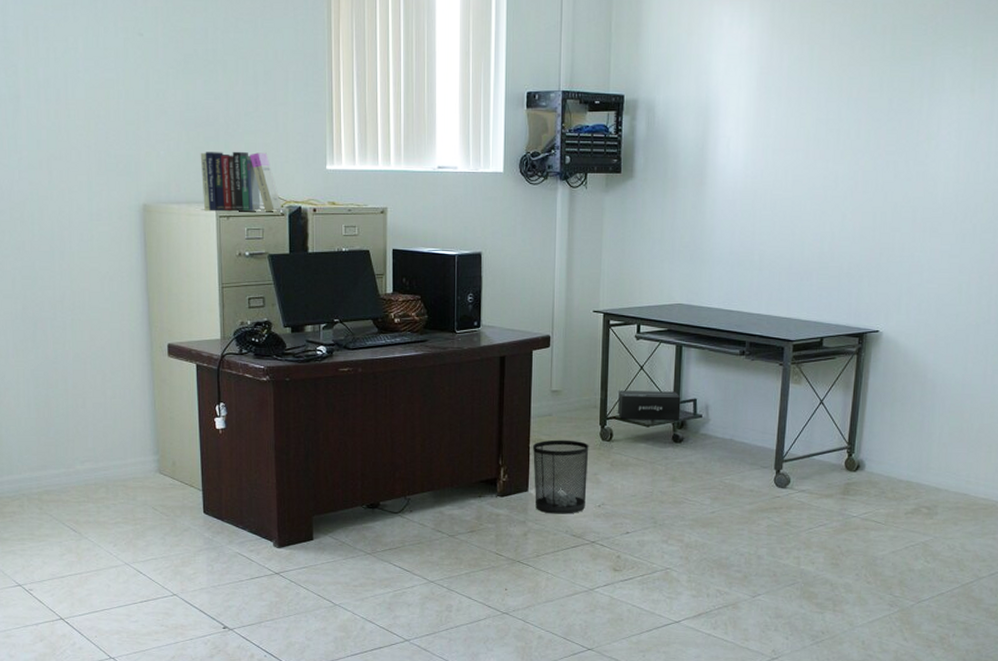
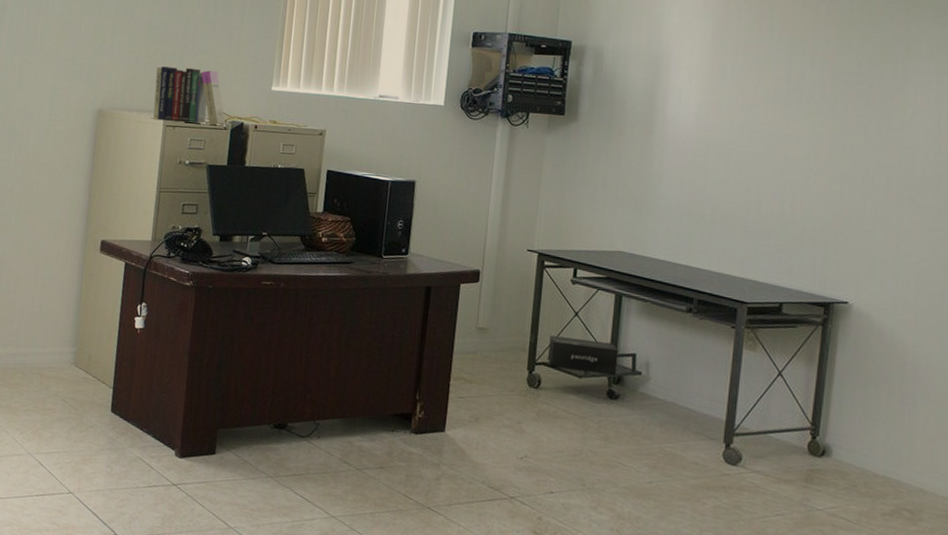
waste bin: present [532,439,589,514] -> none [451,379,514,463]

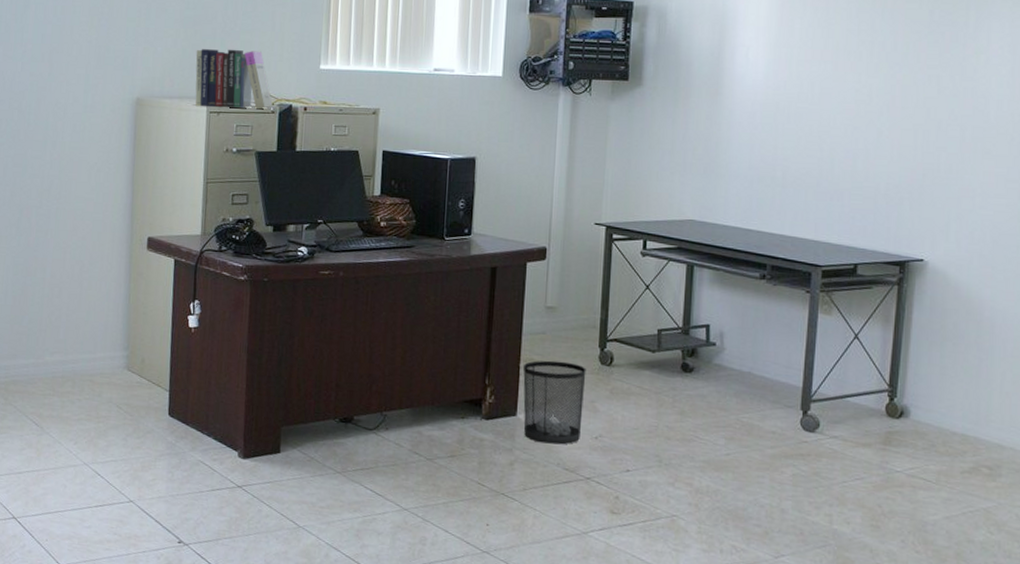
waste bin: none [451,379,514,463] -> present [522,360,586,445]
box: present [548,335,619,376] -> none [620,311,692,348]

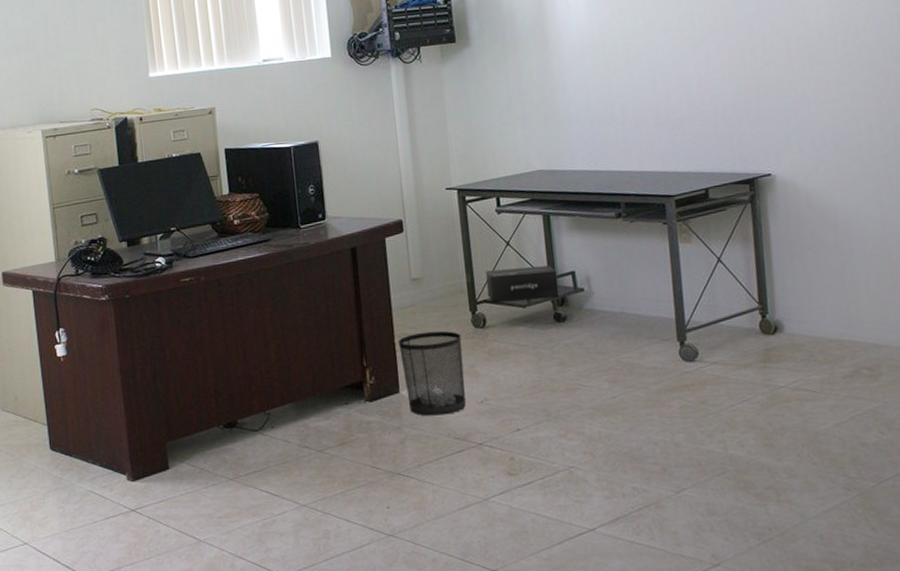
books: present [195,49,273,110] -> none [22,68,108,134]
box: none [620,311,692,348] -> present [486,265,559,303]

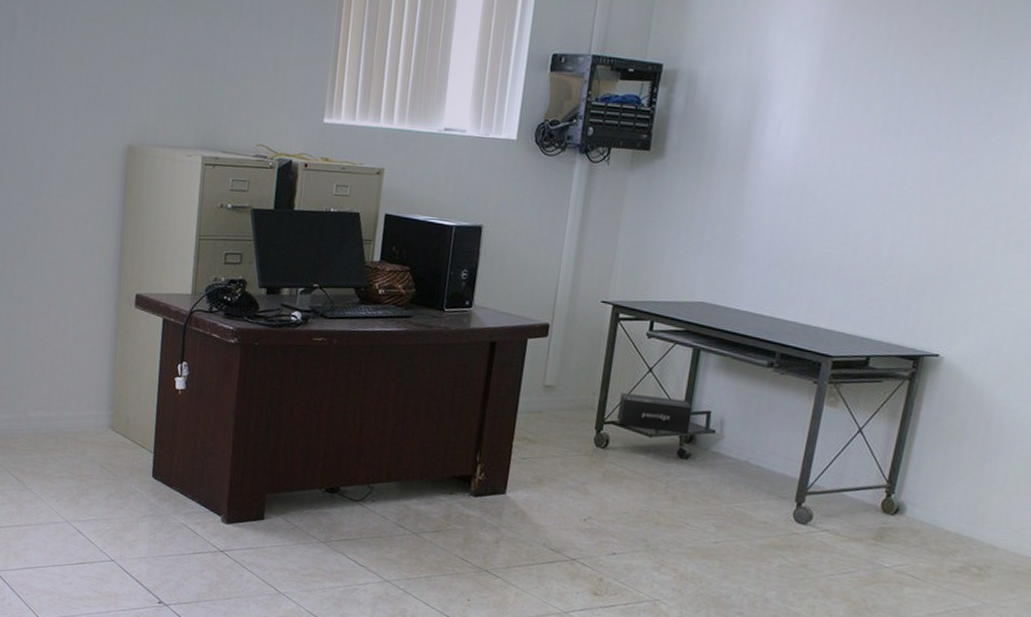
waste bin: present [397,330,466,416] -> none [512,439,581,525]

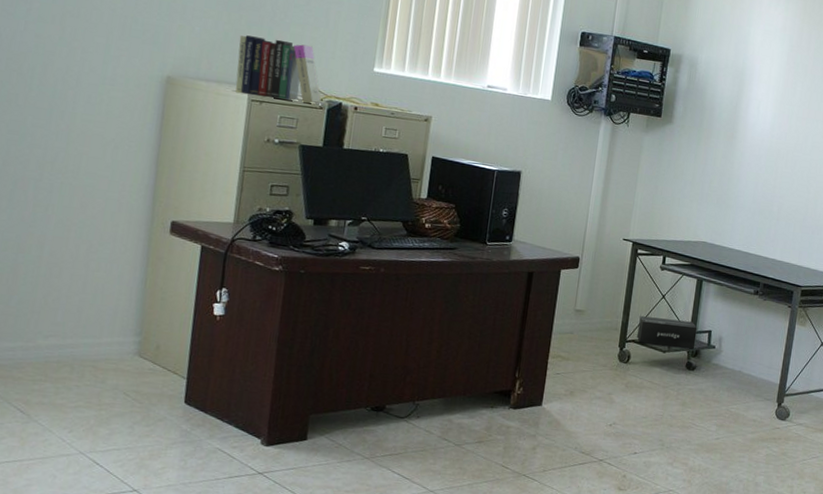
books: none [190,95,272,164] -> present [235,35,322,104]

